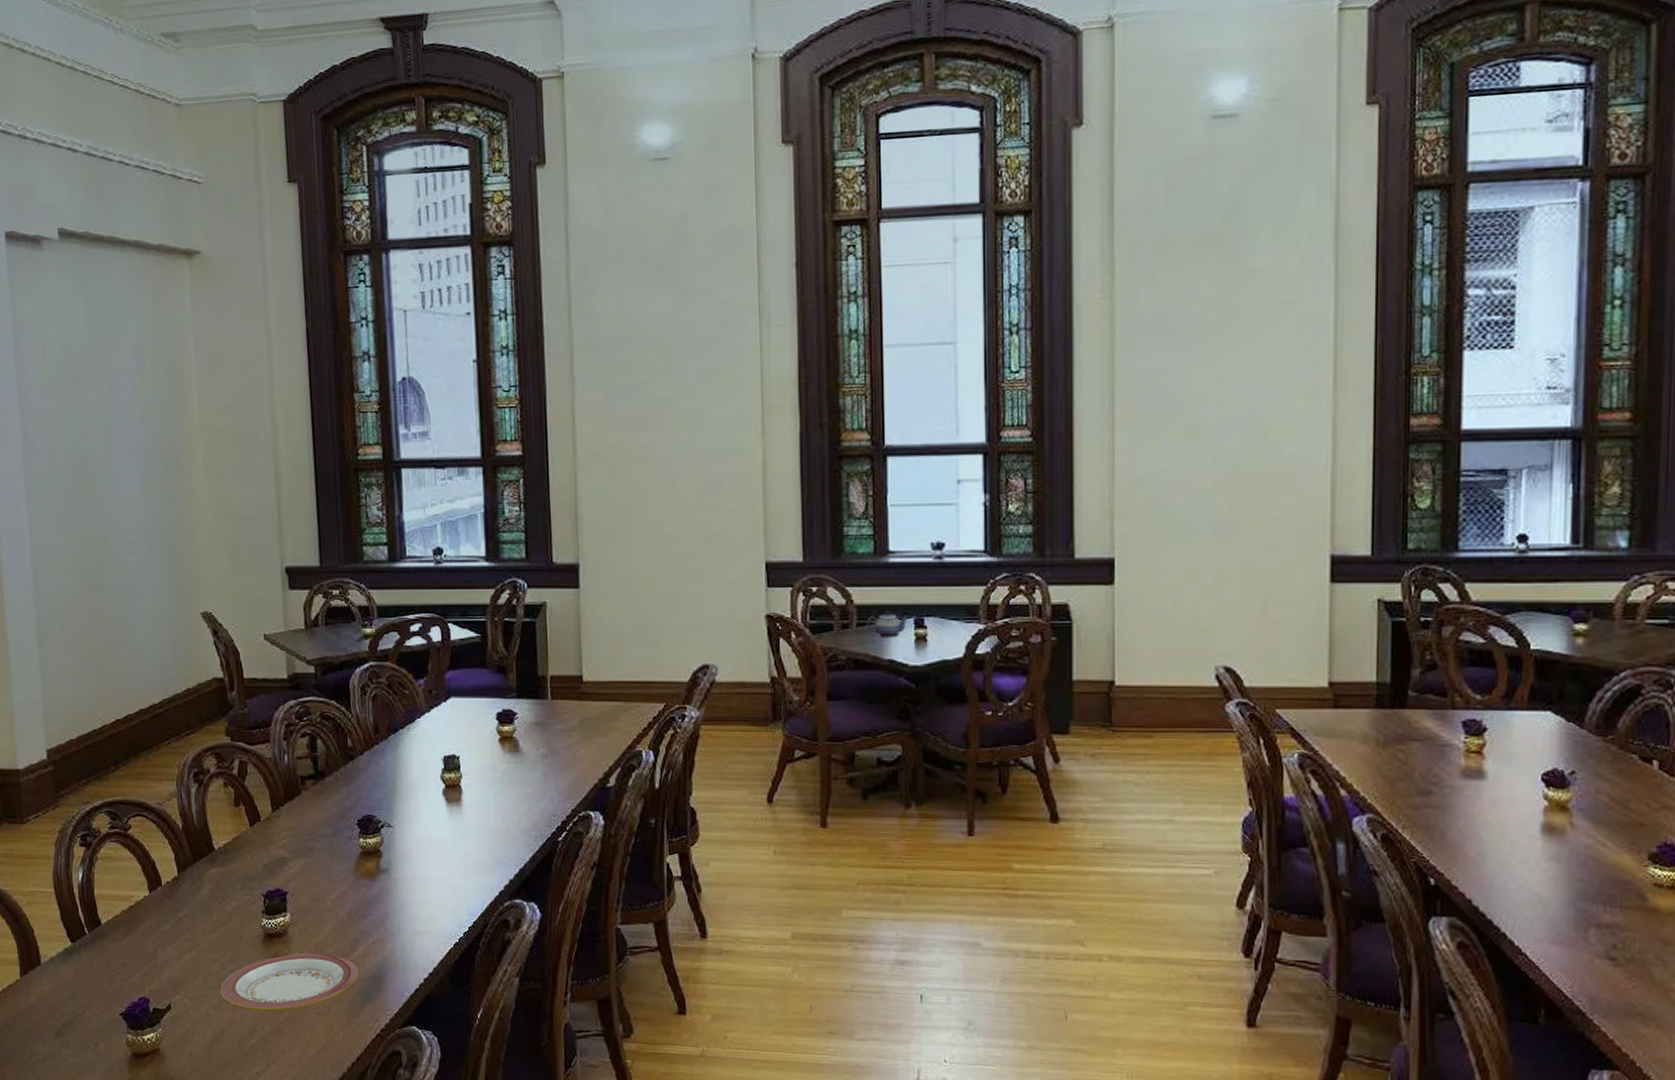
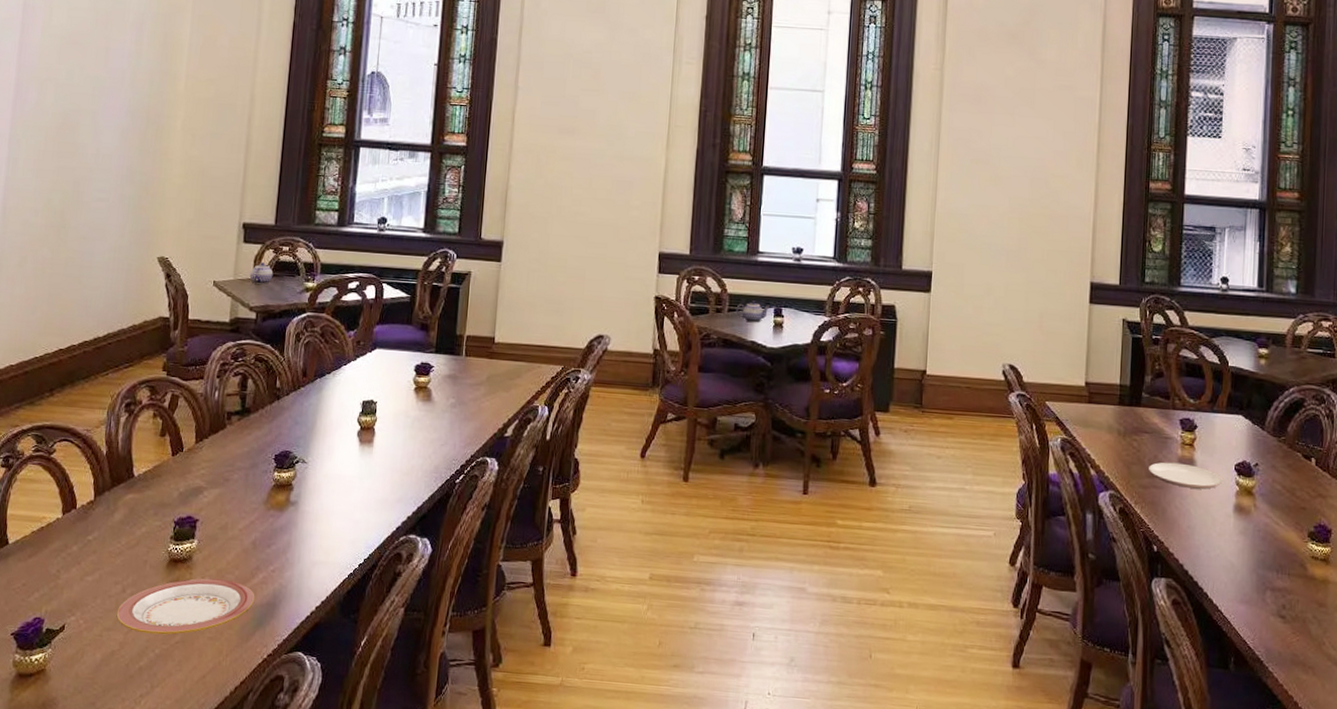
teapot: none [301,609,327,635] -> present [249,262,274,285]
plate: none [1420,775,1526,807] -> present [1149,462,1224,490]

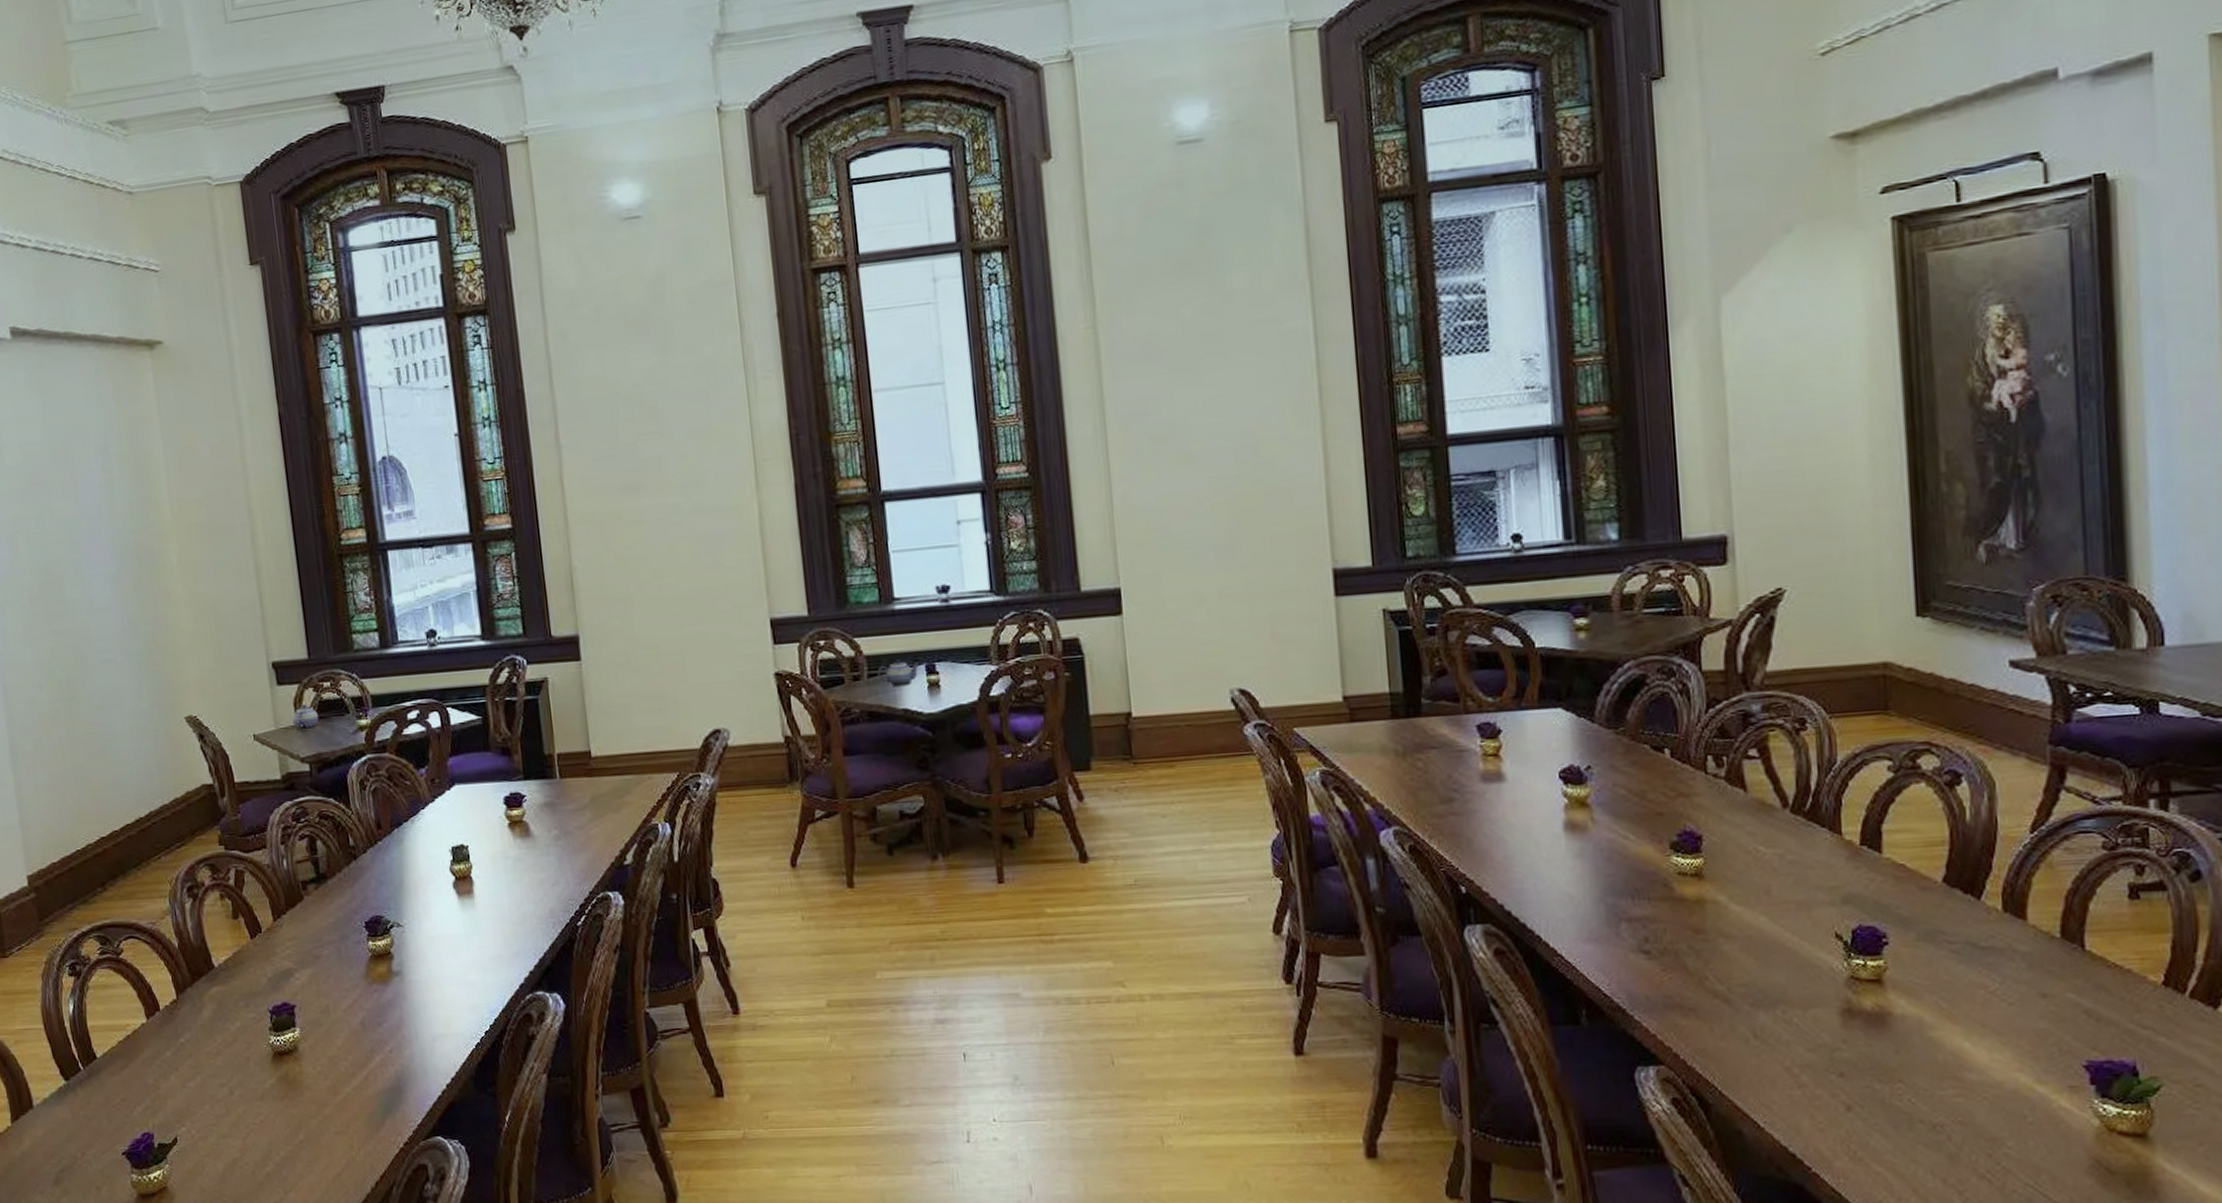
plate: present [116,578,255,635] -> none [229,1067,377,1136]
plate: present [1149,462,1224,490] -> none [1442,779,1546,810]

